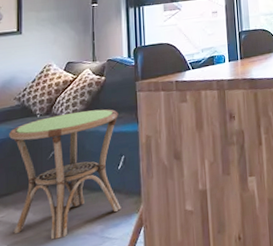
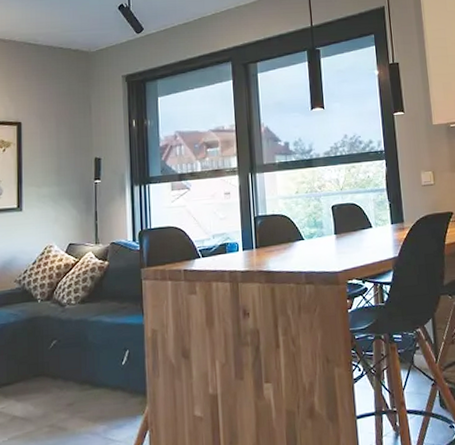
side table: present [9,109,121,240] -> none [10,297,126,437]

